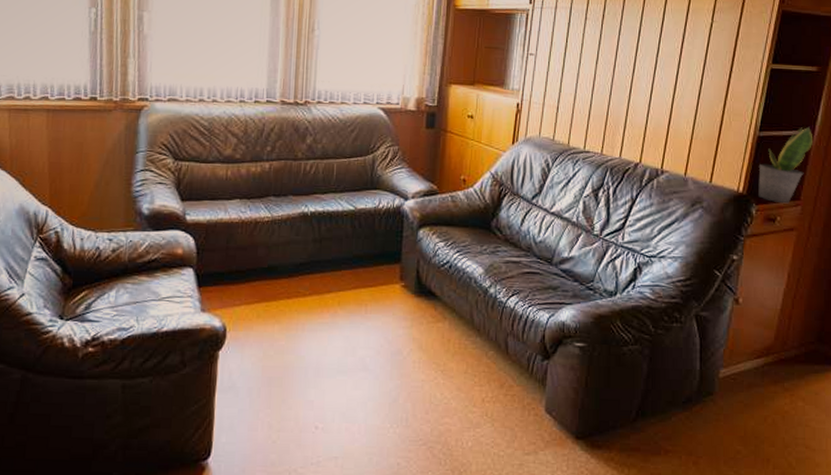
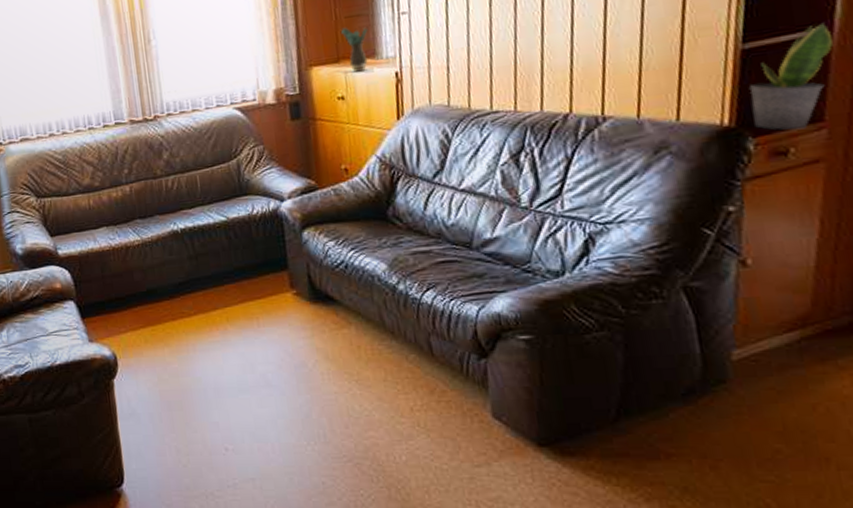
vase: none [479,56,502,97] -> present [340,26,368,72]

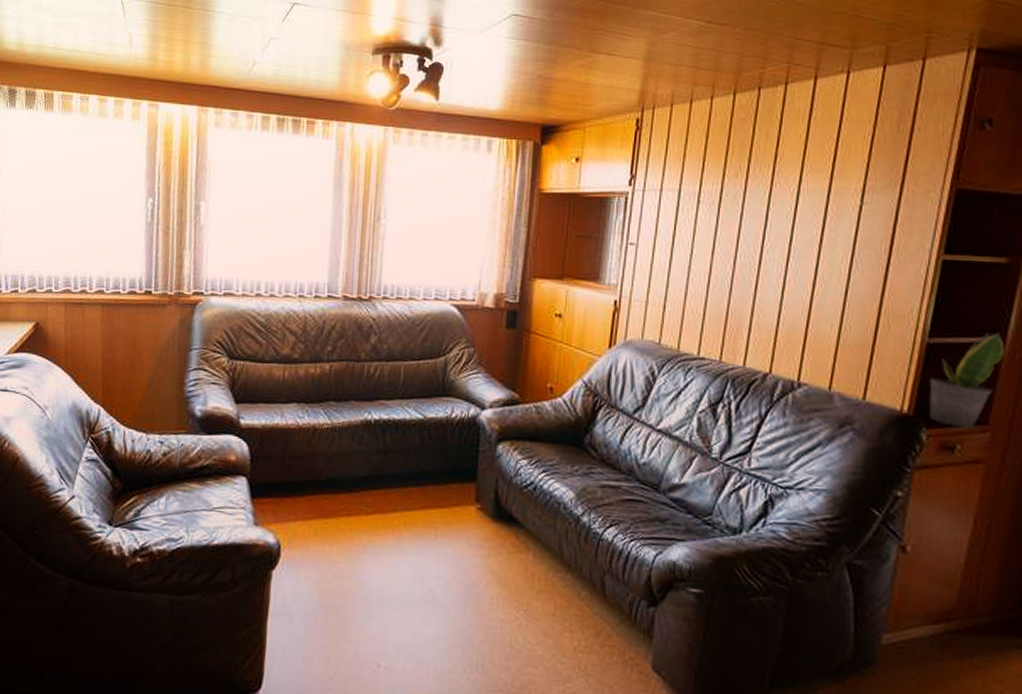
vase: present [340,26,368,72] -> none [568,246,596,293]

